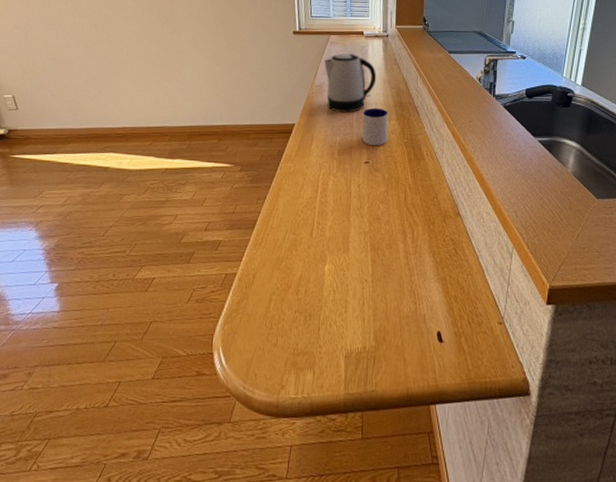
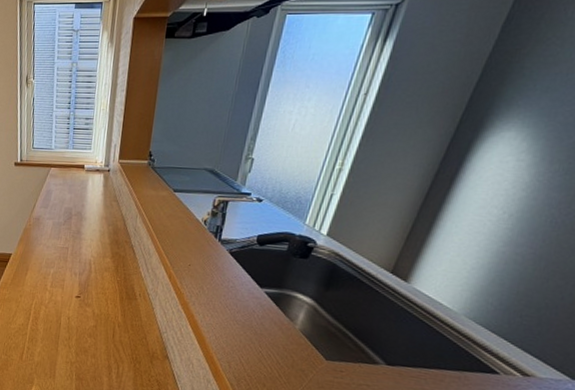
kettle: present [324,53,377,113] -> none [42,186,95,247]
mug: present [362,108,388,146] -> none [75,243,104,282]

